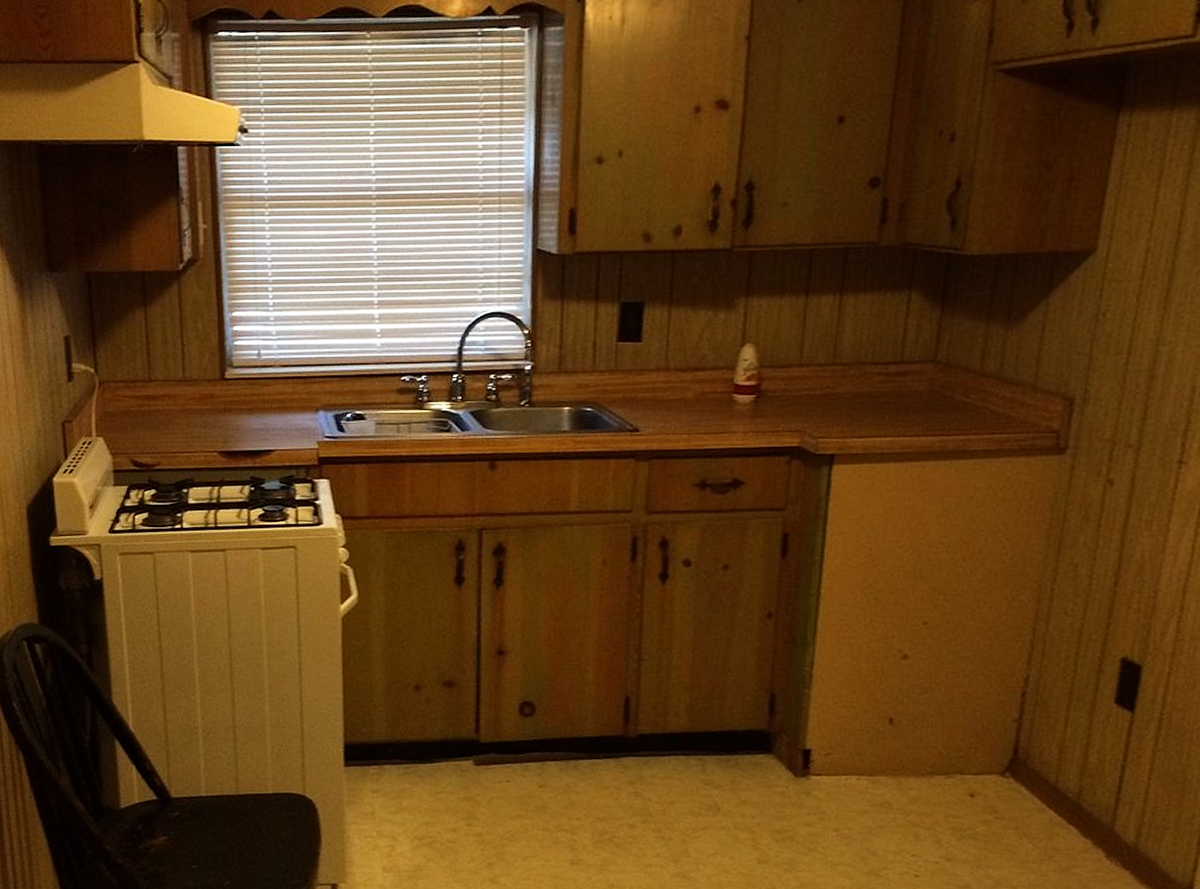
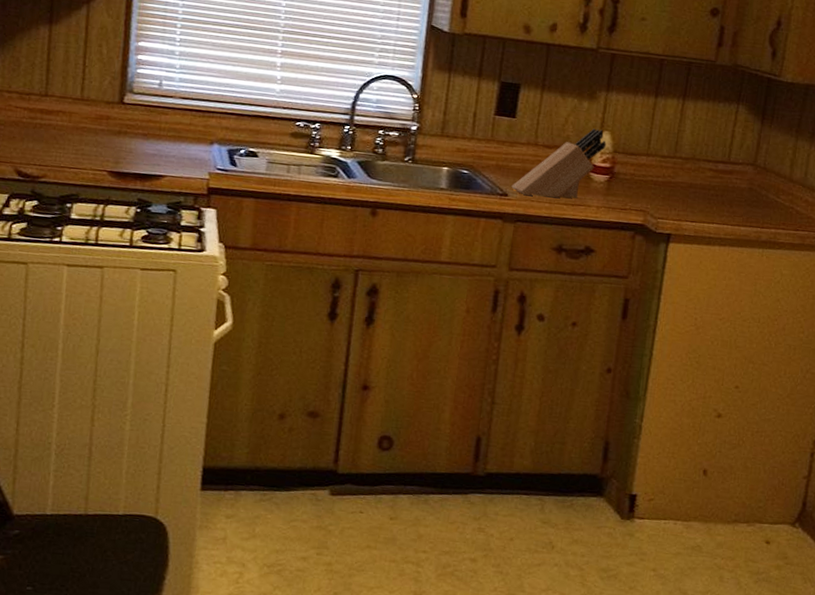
knife block: none [642,342,750,428] -> present [511,128,606,198]

